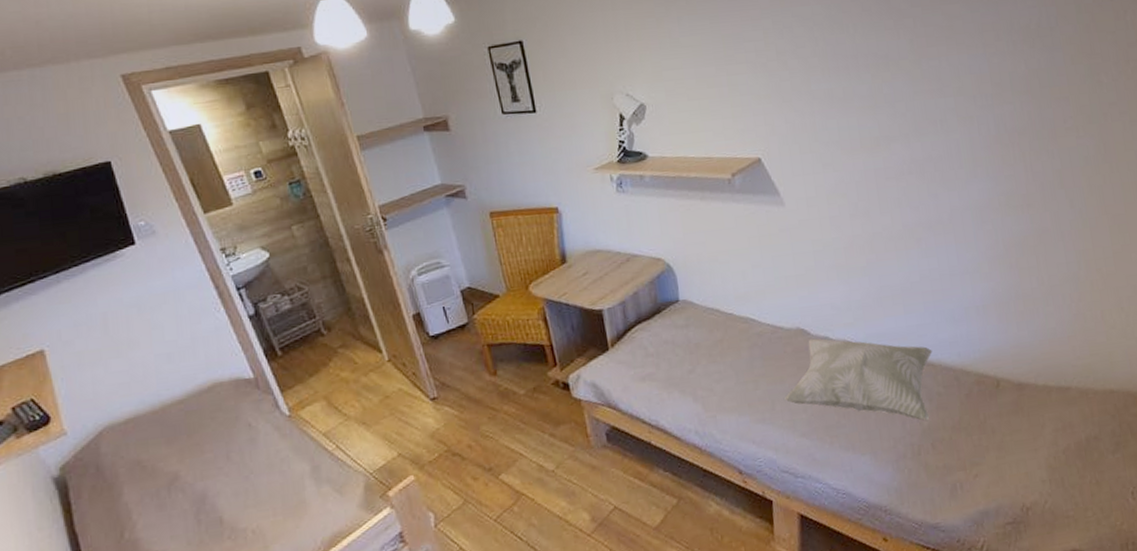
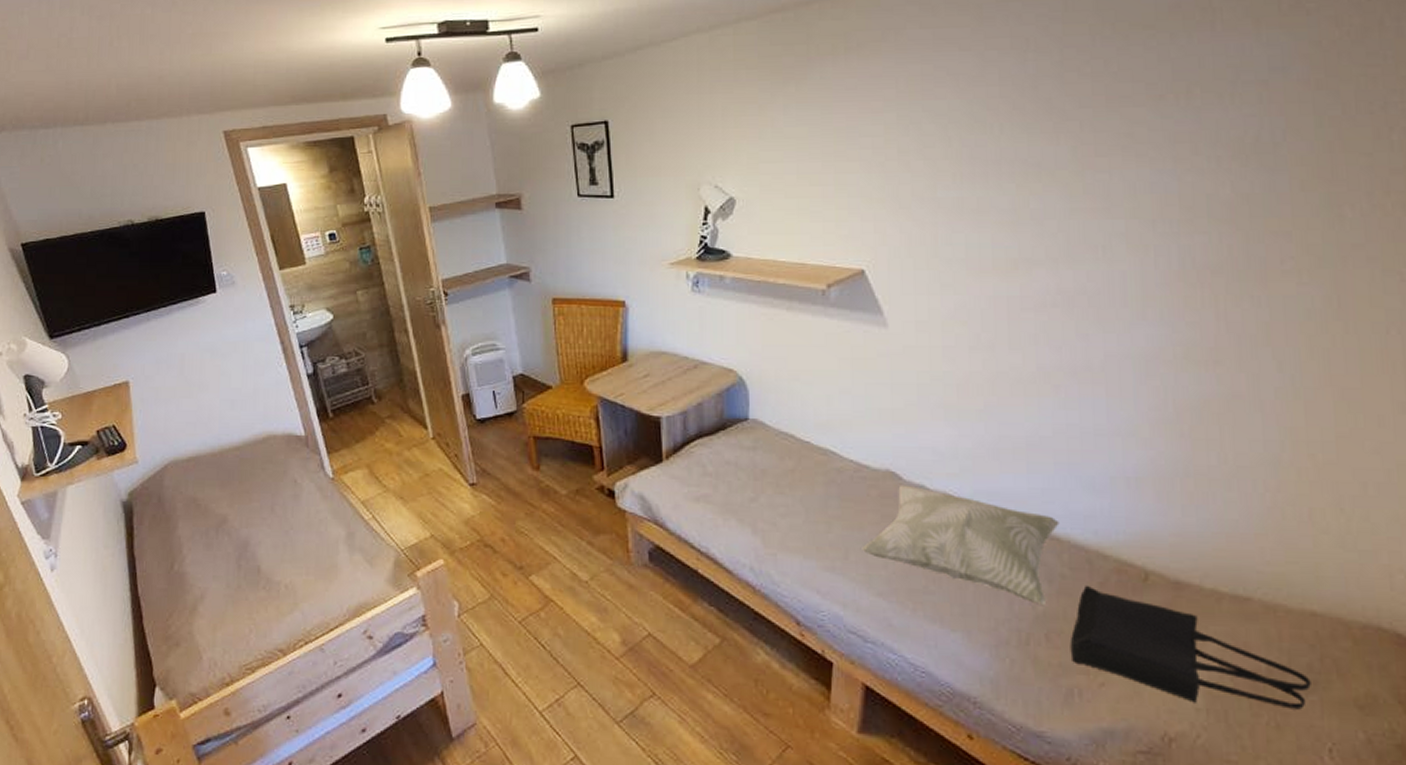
tote bag: none [950,398,1116,477] -> present [1070,585,1311,710]

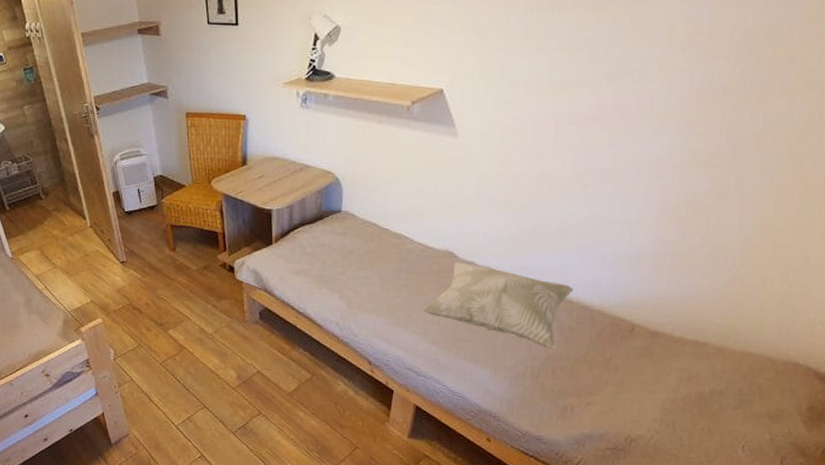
tote bag: present [1070,585,1311,710] -> none [568,334,739,420]

